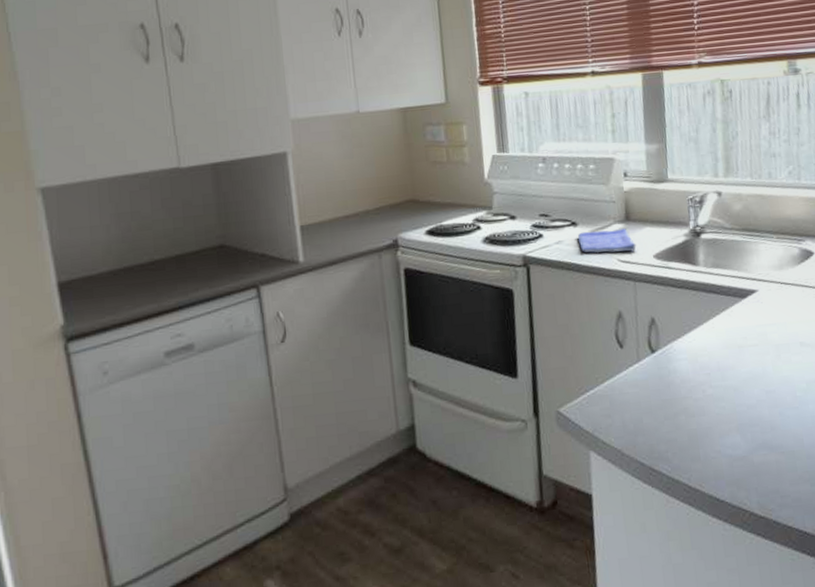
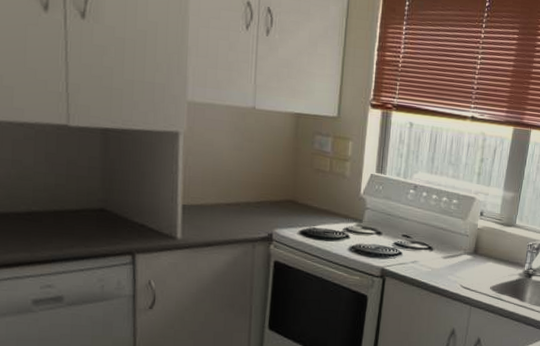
dish towel: present [577,229,636,254] -> none [431,256,478,281]

